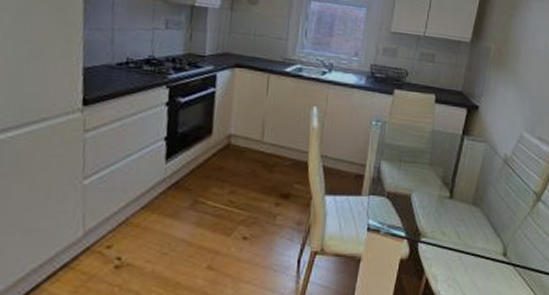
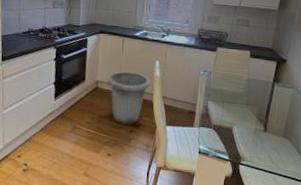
trash can: none [245,120,305,195] -> present [108,71,151,125]

